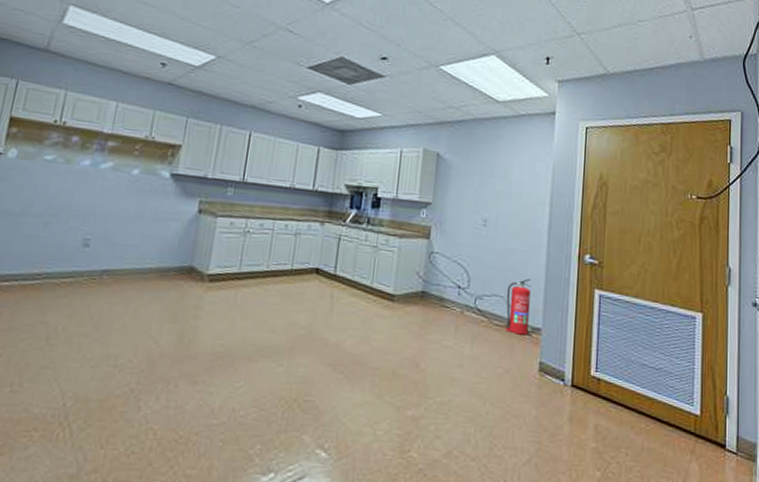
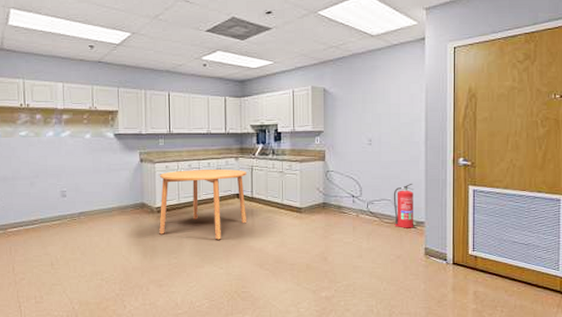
dining table: none [206,229,332,326] -> present [159,169,247,240]

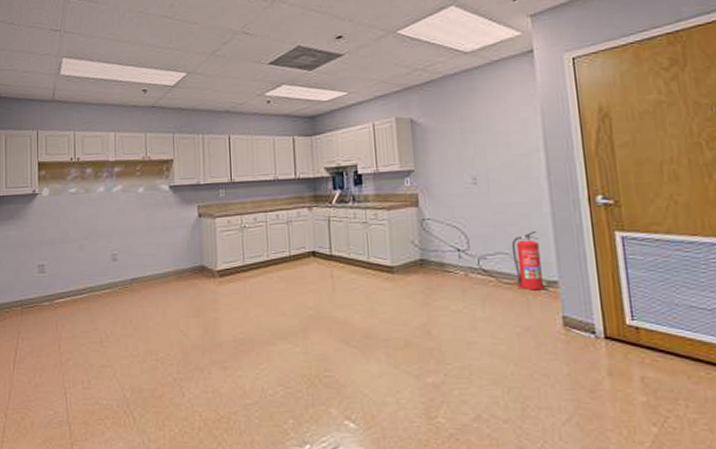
dining table: present [159,169,247,240] -> none [221,221,325,309]

